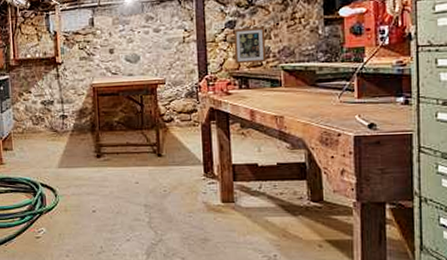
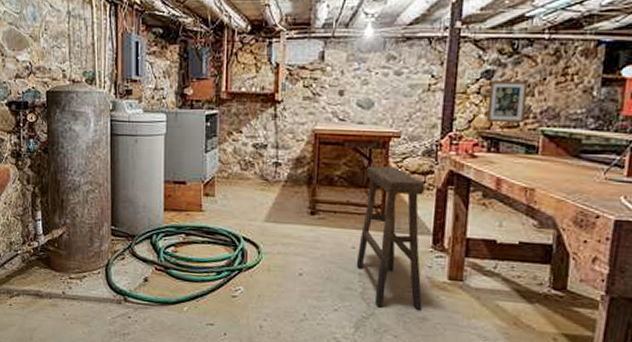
stool: none [140,109,202,234] -> present [356,166,425,310]

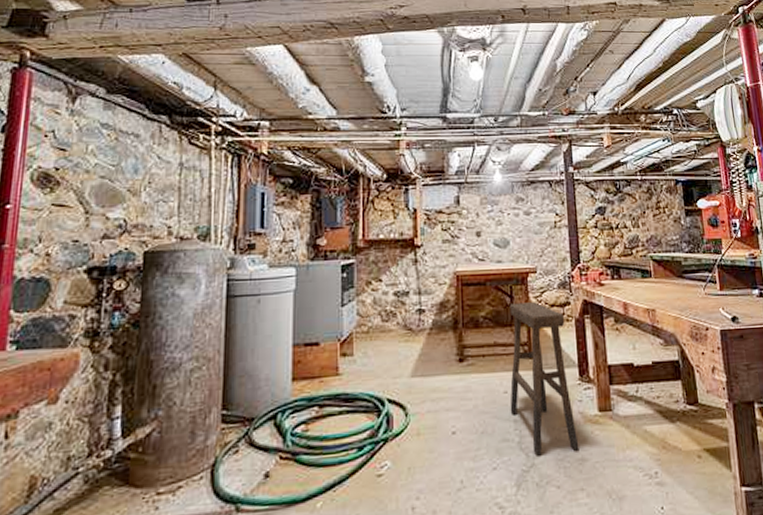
wall art: present [486,80,529,124] -> none [603,215,636,253]

